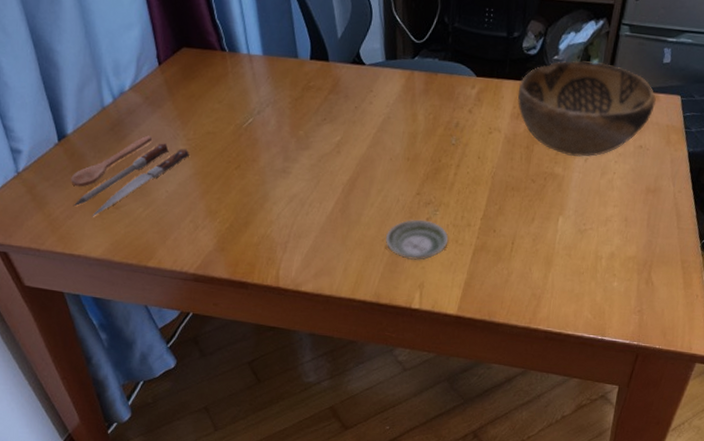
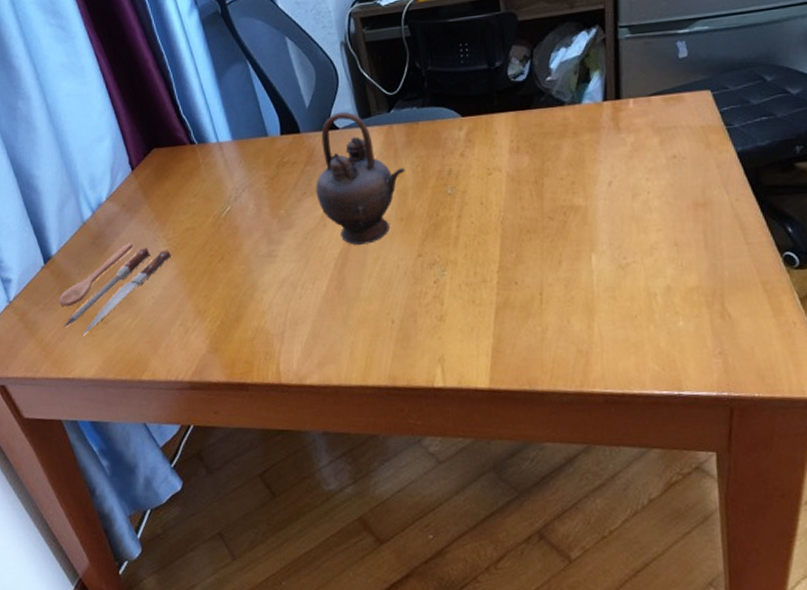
teapot: none [335,48,419,176] -> present [315,111,406,245]
saucer: present [386,219,449,261] -> none [391,283,464,332]
decorative bowl: present [517,60,656,157] -> none [512,73,682,183]

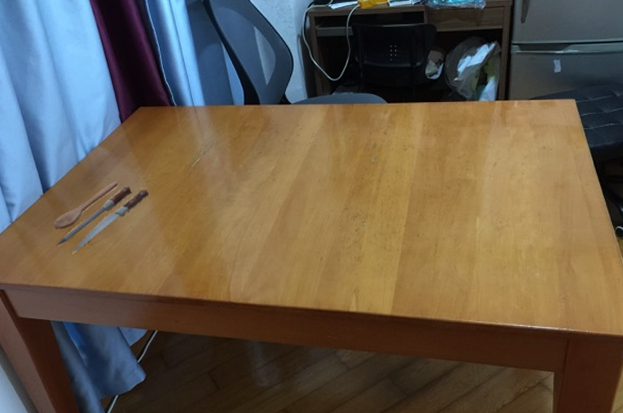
teapot: present [315,111,406,245] -> none [269,90,340,197]

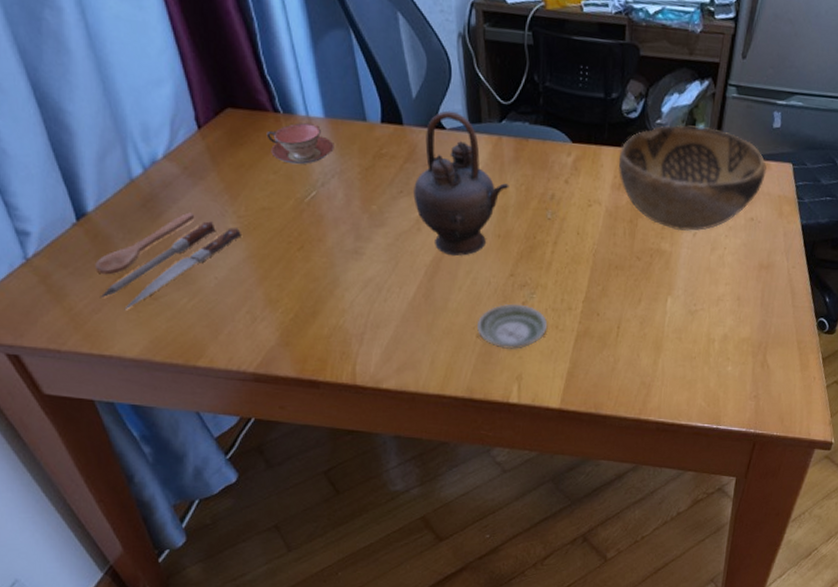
teacup: none [166,110,212,141] -> present [266,122,334,165]
teapot: none [269,90,340,197] -> present [413,110,509,256]
saucer: none [321,231,377,269] -> present [477,303,548,350]
decorative bowl: none [425,79,553,163] -> present [618,124,767,231]

